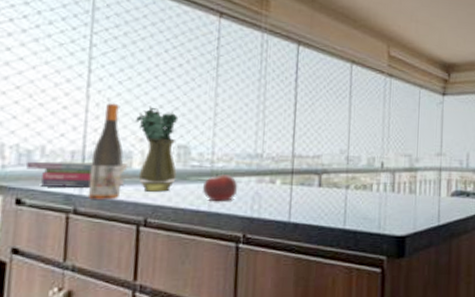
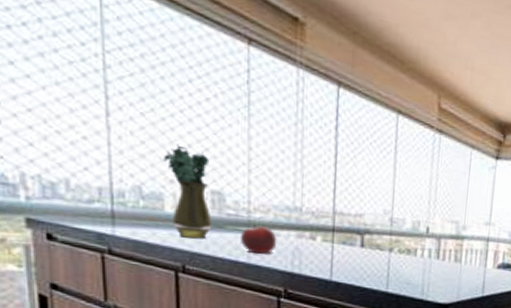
books: present [26,161,127,188] -> none [52,195,159,229]
wine bottle: present [87,103,124,201] -> none [120,137,154,244]

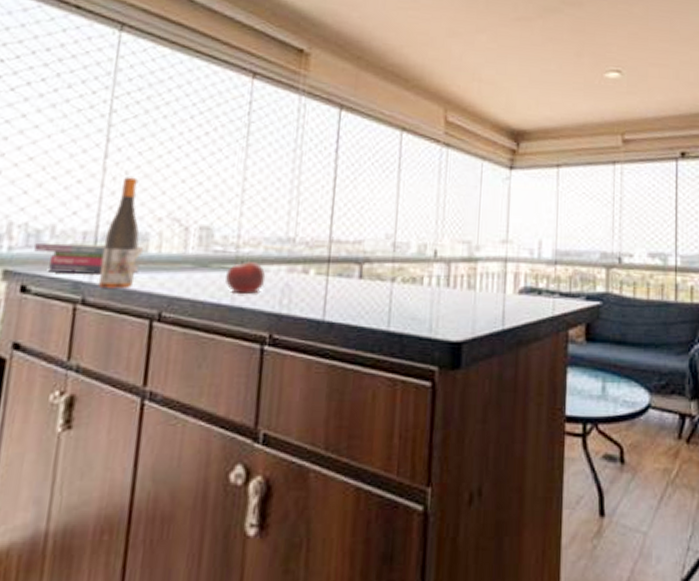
books: none [52,195,159,229] -> present [34,242,143,274]
wine bottle: none [120,137,154,244] -> present [97,177,140,290]
vase: present [164,143,212,240] -> none [154,180,202,281]

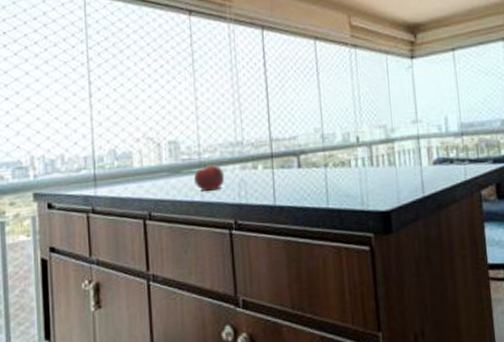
books: present [34,242,143,274] -> none [52,163,129,191]
wine bottle: present [97,177,140,290] -> none [100,109,126,200]

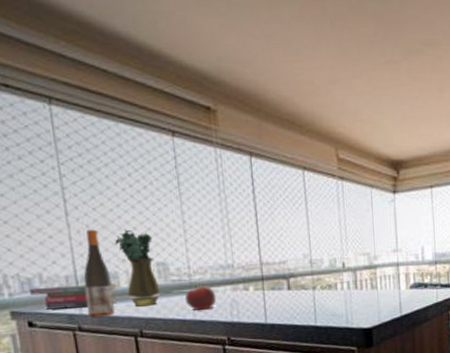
books: none [52,163,129,191] -> present [30,283,116,310]
wine bottle: none [100,109,126,200] -> present [83,229,115,318]
vase: none [131,107,171,188] -> present [115,228,161,307]

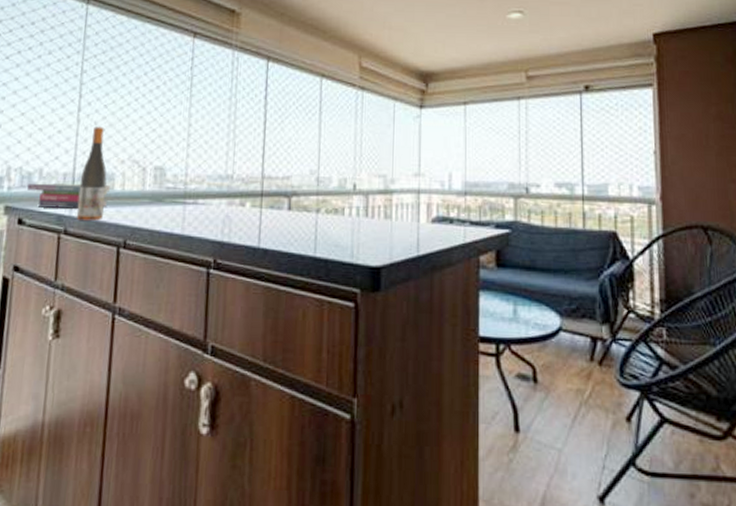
vase: present [115,228,161,307] -> none [118,128,156,214]
fruit: present [184,286,217,311] -> none [176,196,210,225]

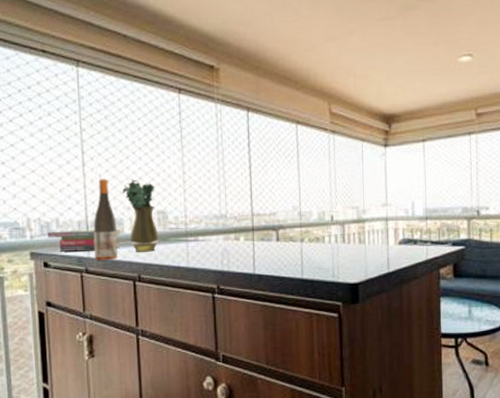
vase: none [118,128,156,214] -> present [122,178,159,252]

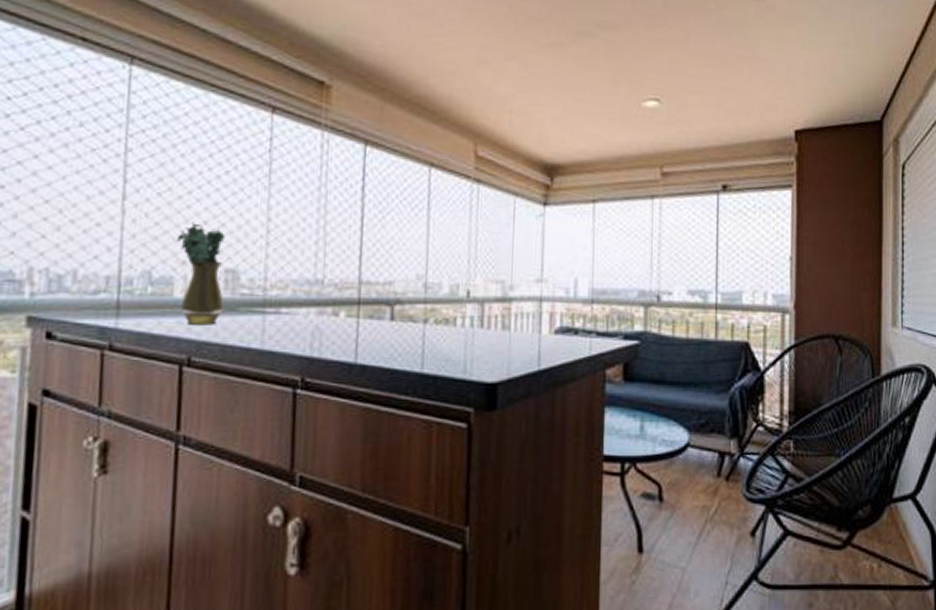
books: present [48,229,120,252] -> none [57,288,168,320]
wine bottle: present [93,179,117,261] -> none [124,219,164,335]

